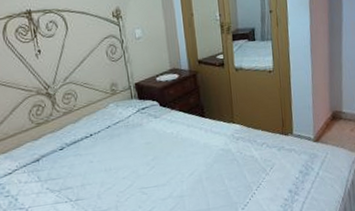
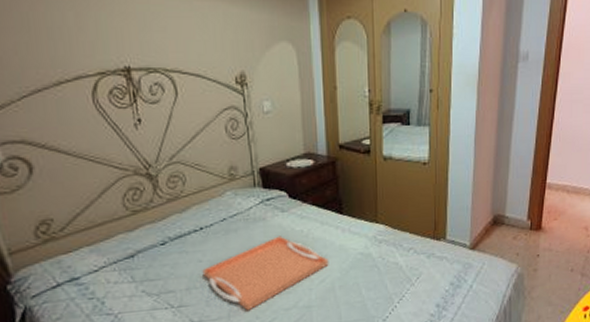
serving tray: none [93,138,196,202] -> present [202,236,329,311]

